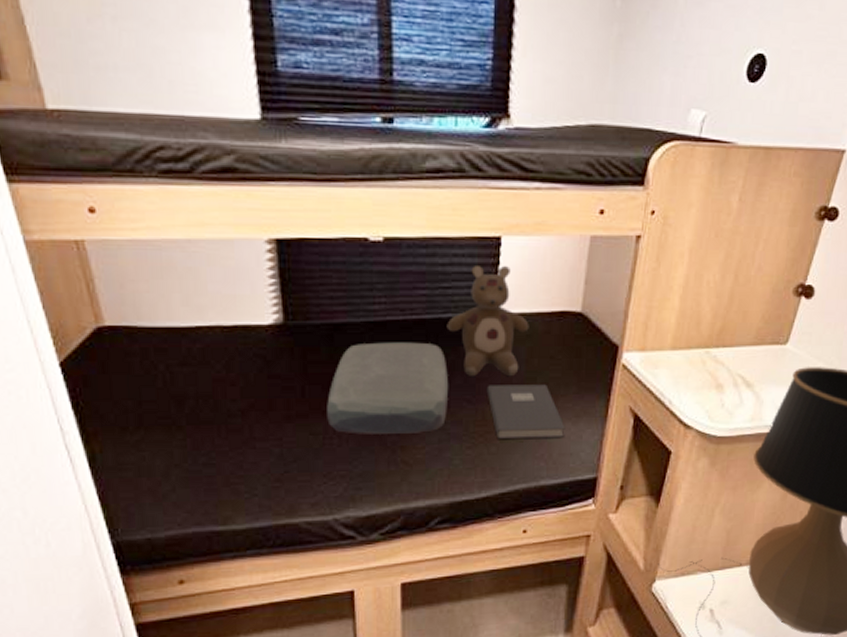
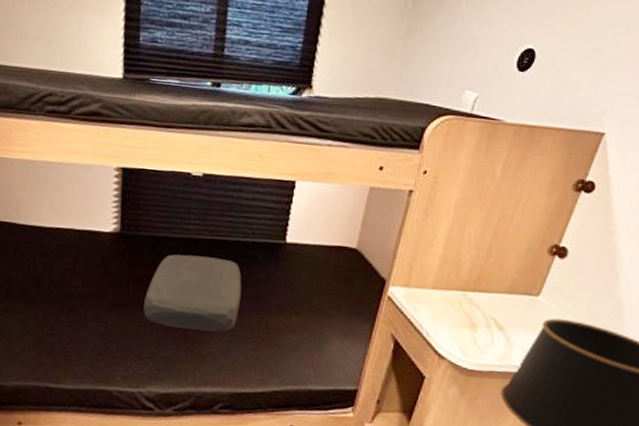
stuffed bear: present [446,266,529,376] -> none [244,202,312,294]
book: present [486,384,565,439] -> none [271,300,334,351]

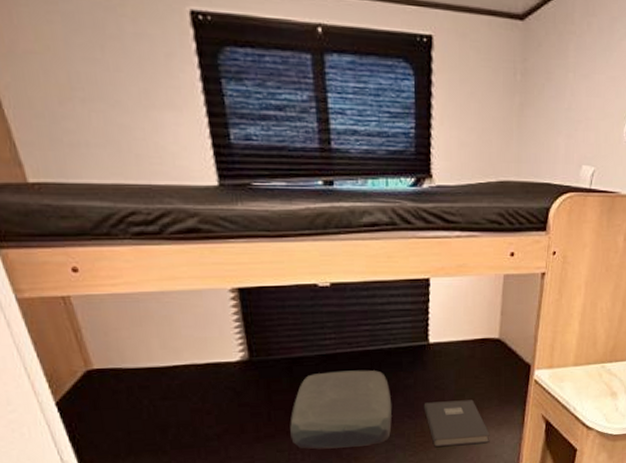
book: none [271,300,334,351] -> present [423,400,490,447]

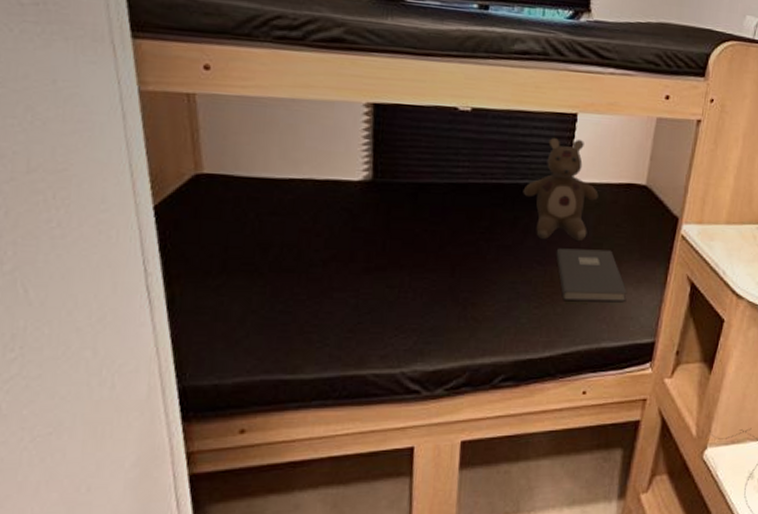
cushion: present [290,370,392,449] -> none [404,202,522,291]
stuffed bear: none [387,303,457,396] -> present [523,138,599,240]

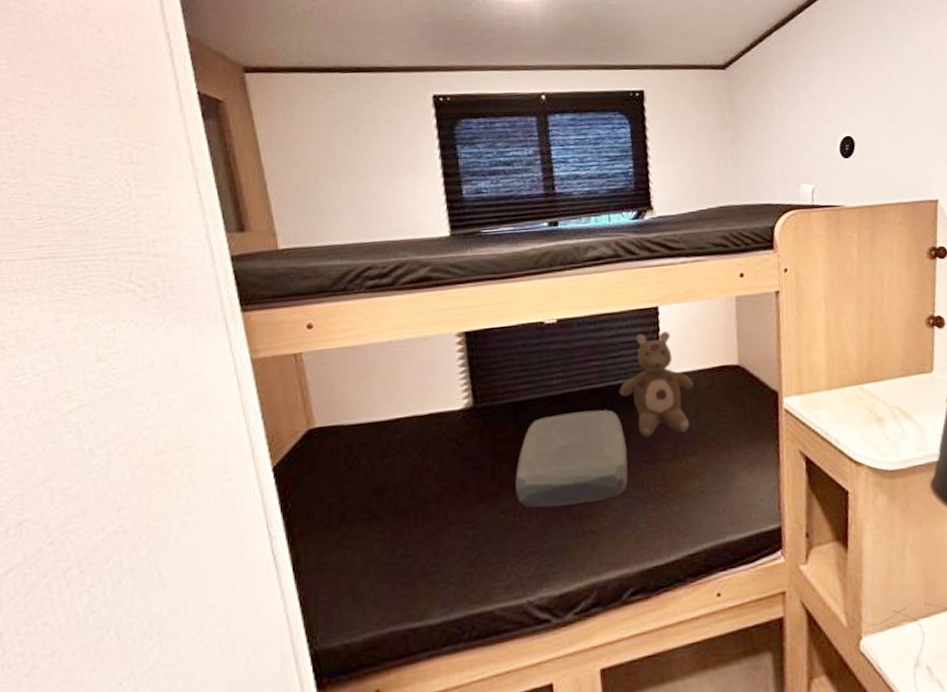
cushion: none [404,202,522,291] -> present [515,410,628,508]
book: present [556,248,627,301] -> none [662,437,743,497]

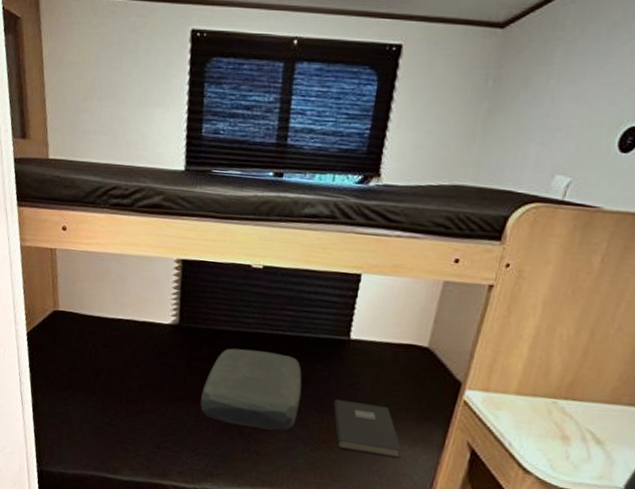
stuffed bear: present [619,331,694,437] -> none [305,296,378,395]
book: none [662,437,743,497] -> present [333,399,402,458]

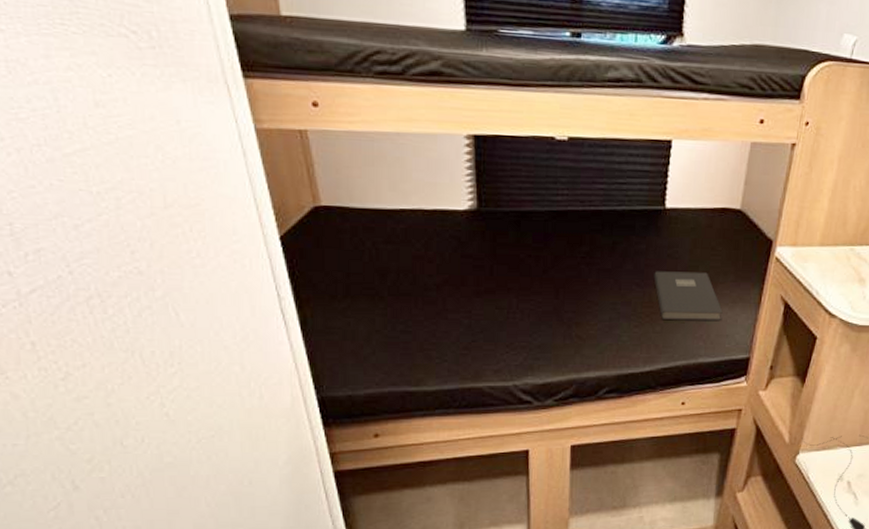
cushion: present [200,348,302,431] -> none [512,229,621,311]

